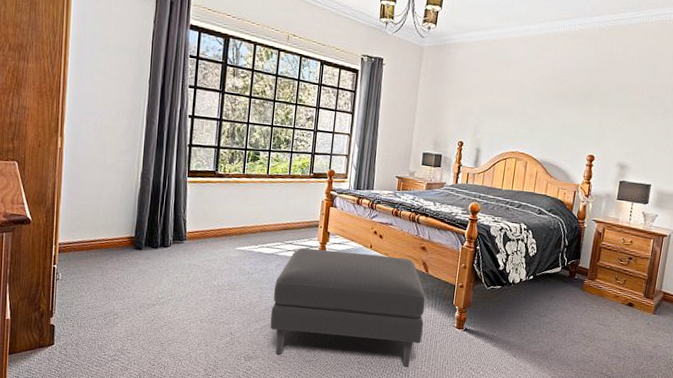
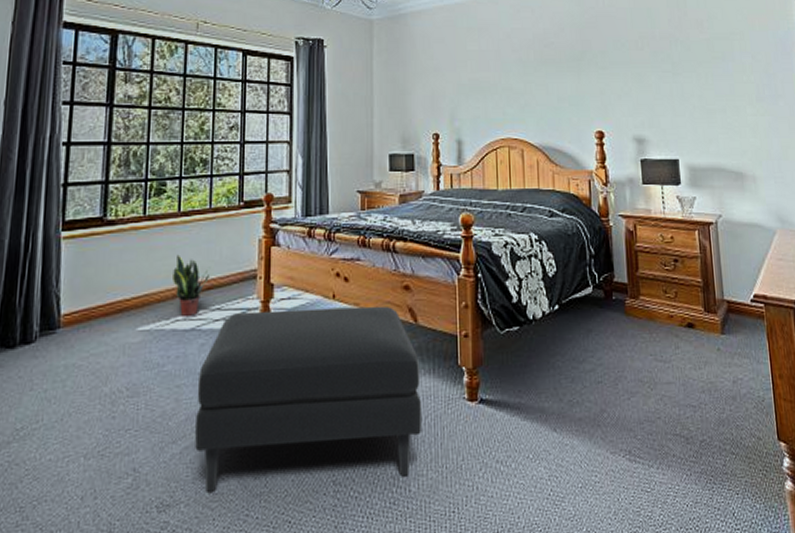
potted plant: none [261,203,287,245] -> present [173,254,211,316]

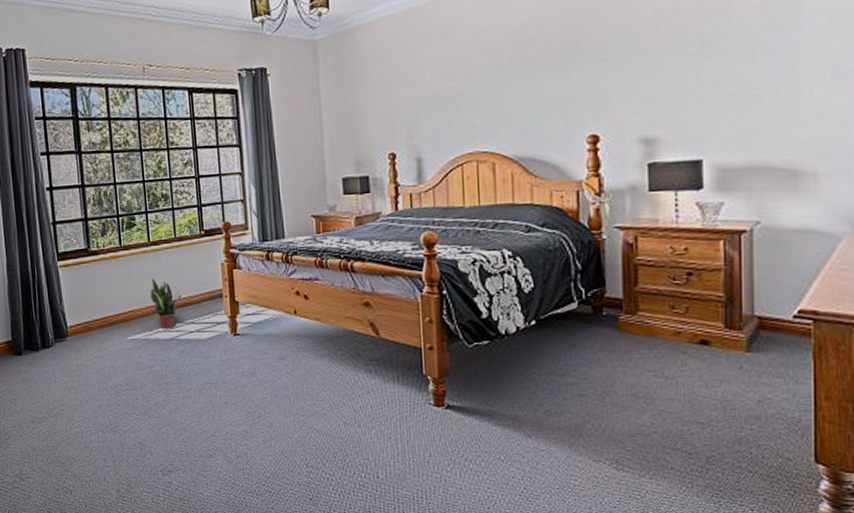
ottoman: present [194,305,423,494] -> none [181,320,388,465]

